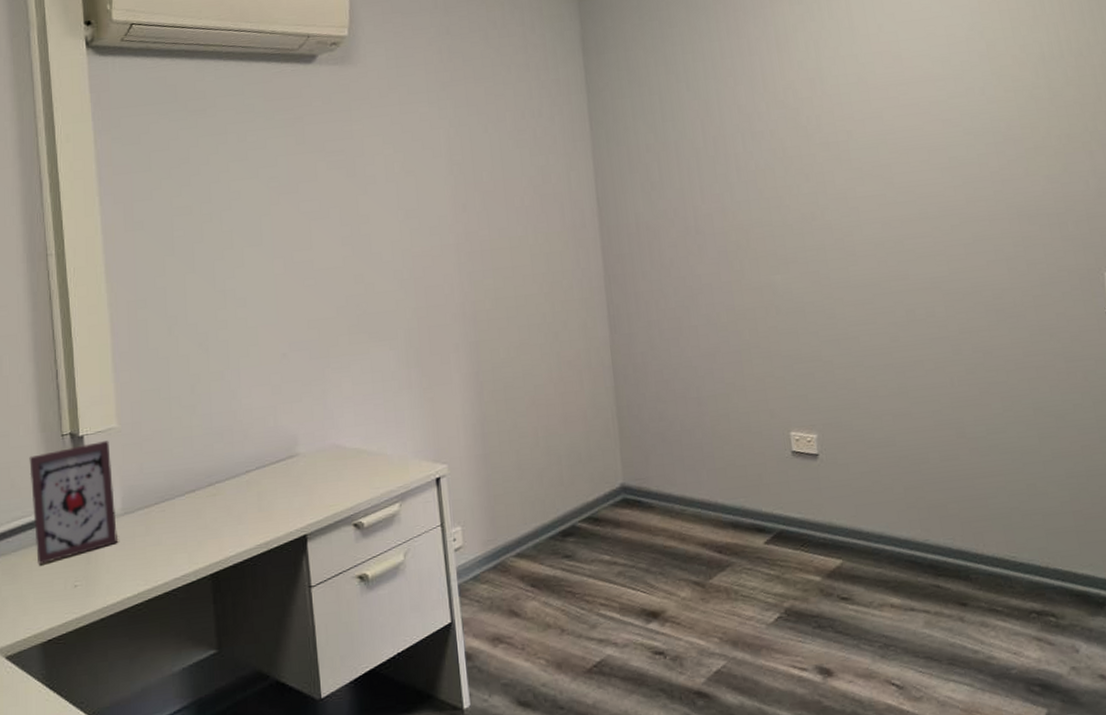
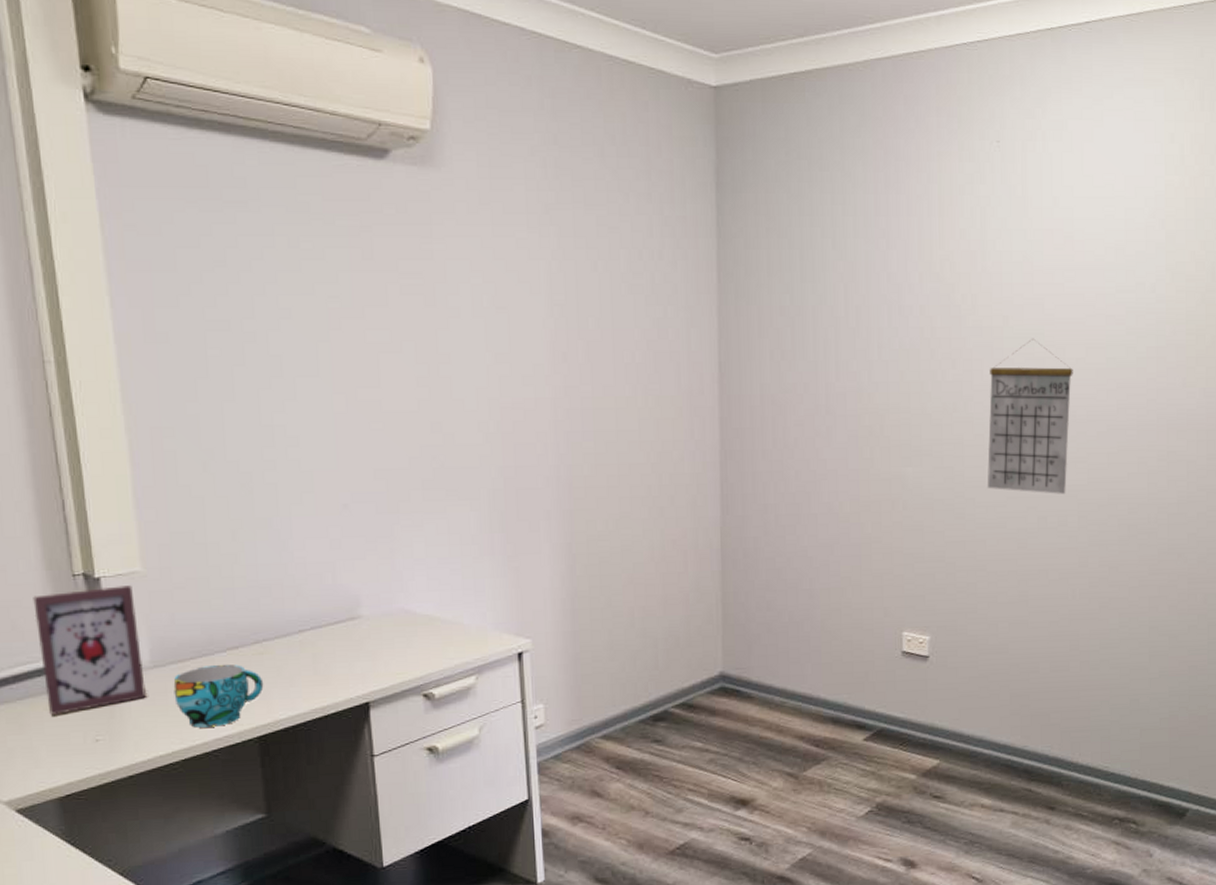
cup: none [140,507,216,569] -> present [173,664,264,728]
calendar: none [841,147,930,288] -> present [987,338,1073,494]

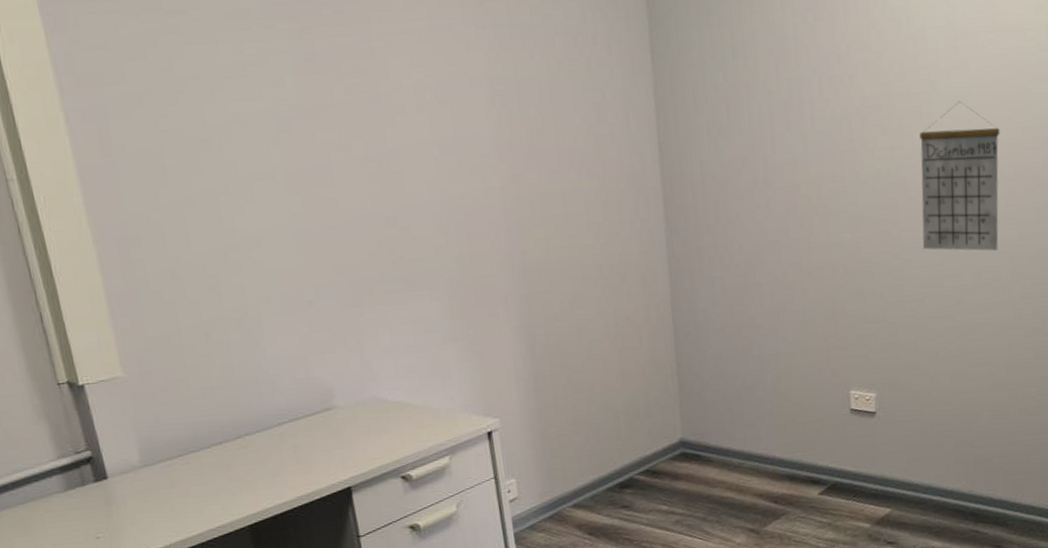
picture frame: present [33,585,147,715] -> none [22,390,141,517]
cup: present [173,664,264,728] -> none [164,459,250,520]

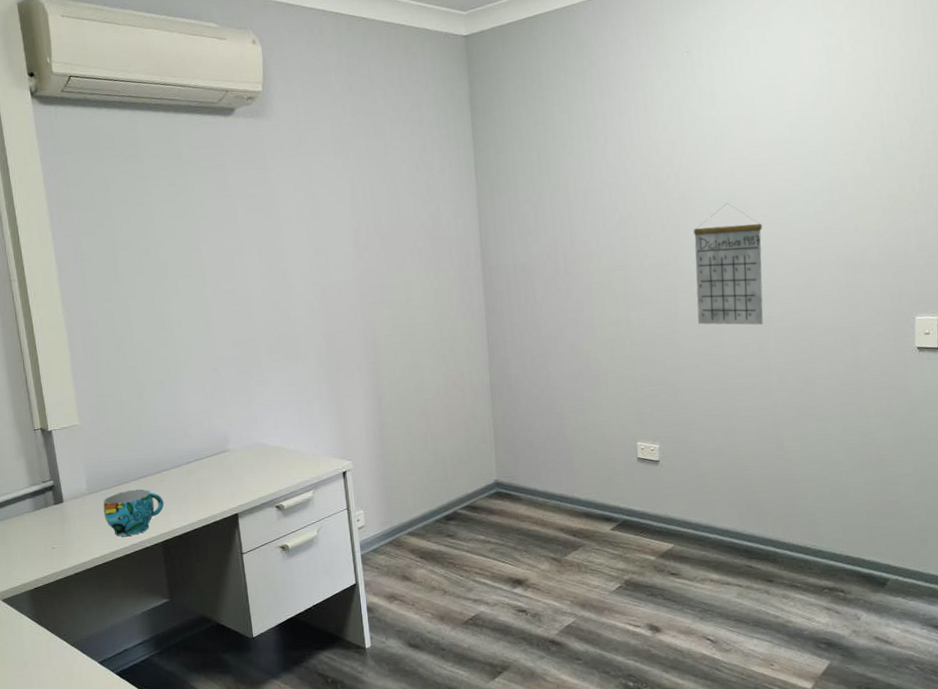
cup: none [164,459,250,520] -> present [103,489,164,537]

